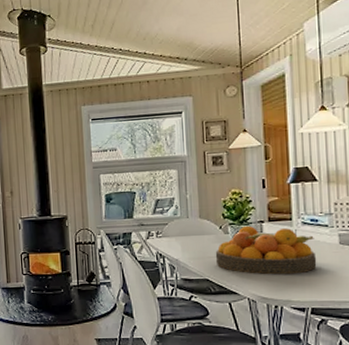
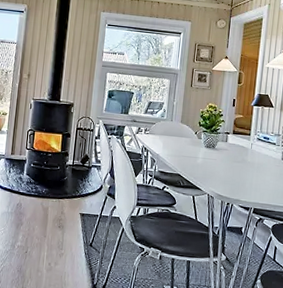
fruit bowl: present [215,225,317,275] -> none [188,134,264,179]

